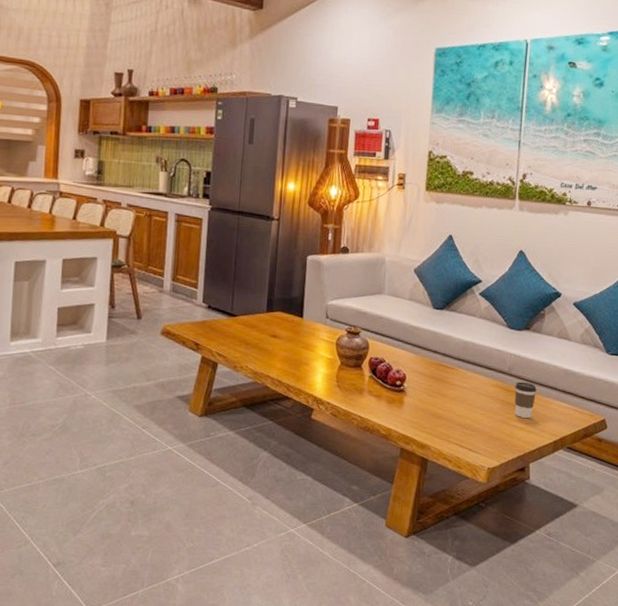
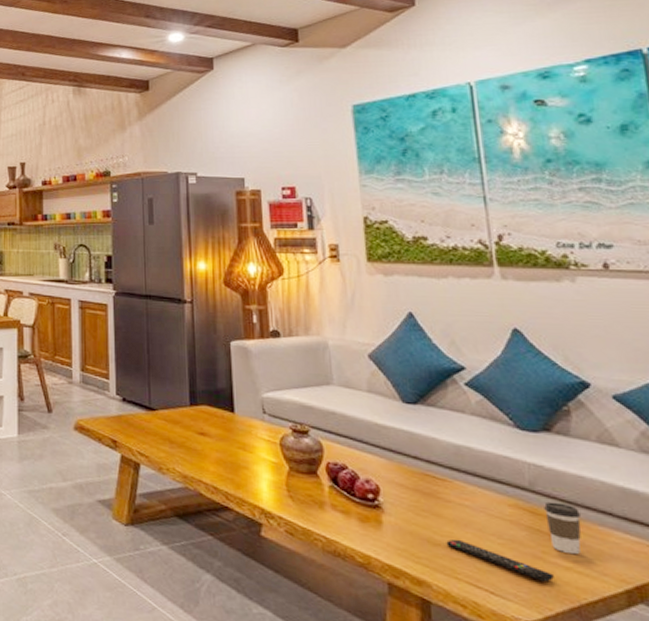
remote control: none [446,412,512,439] -> present [446,539,554,583]

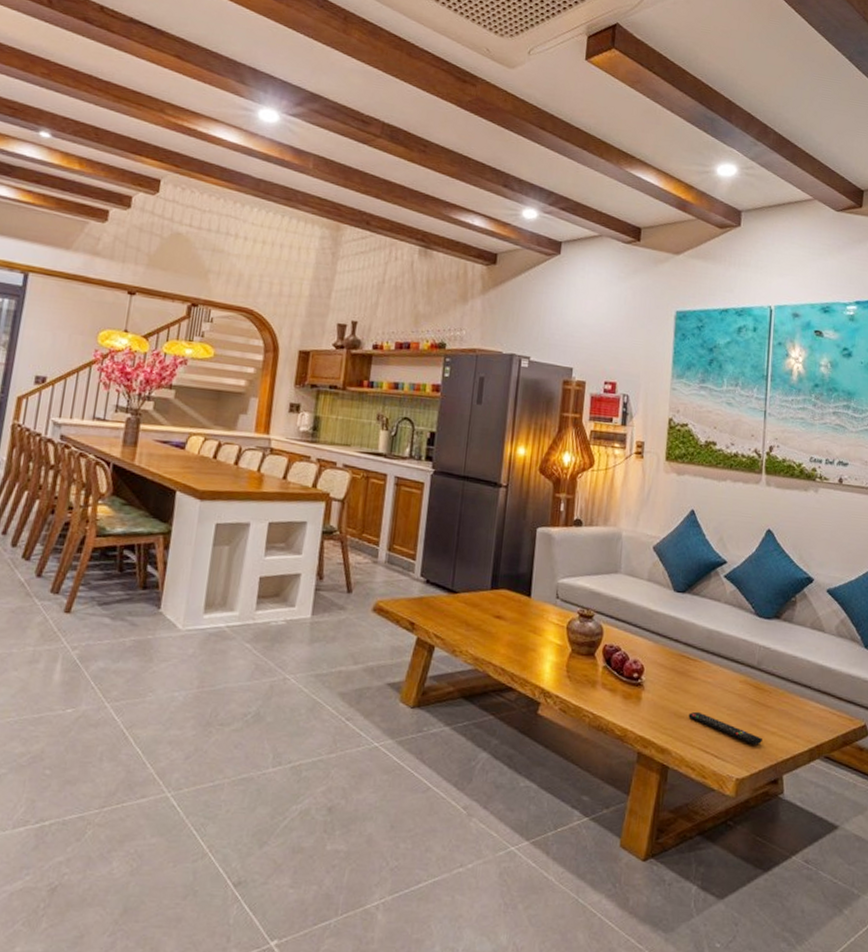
coffee cup: present [544,501,582,555] -> none [764,678,789,722]

